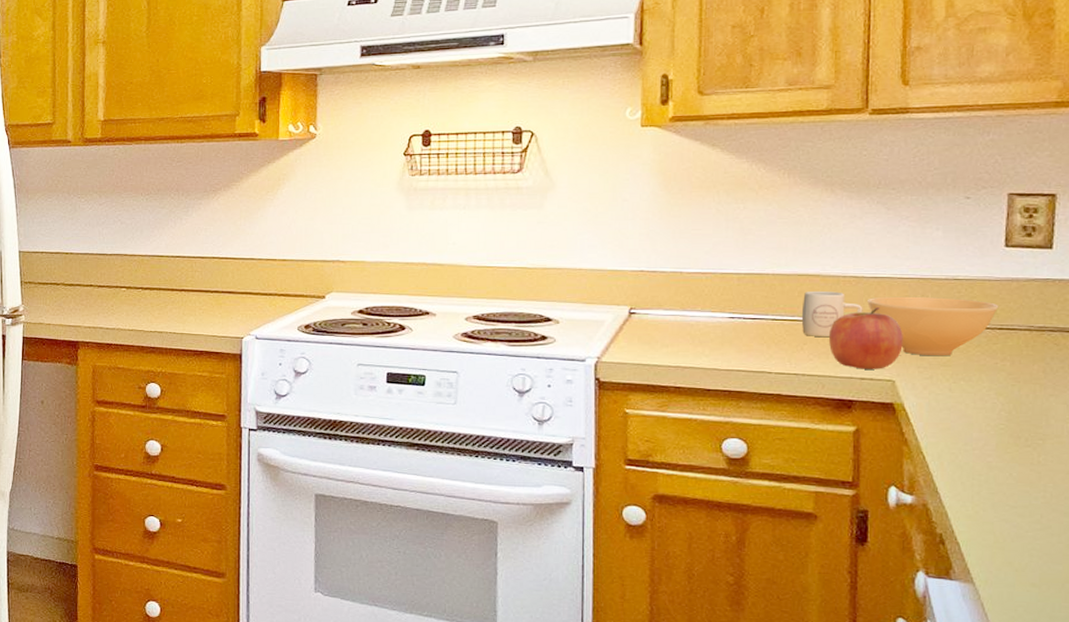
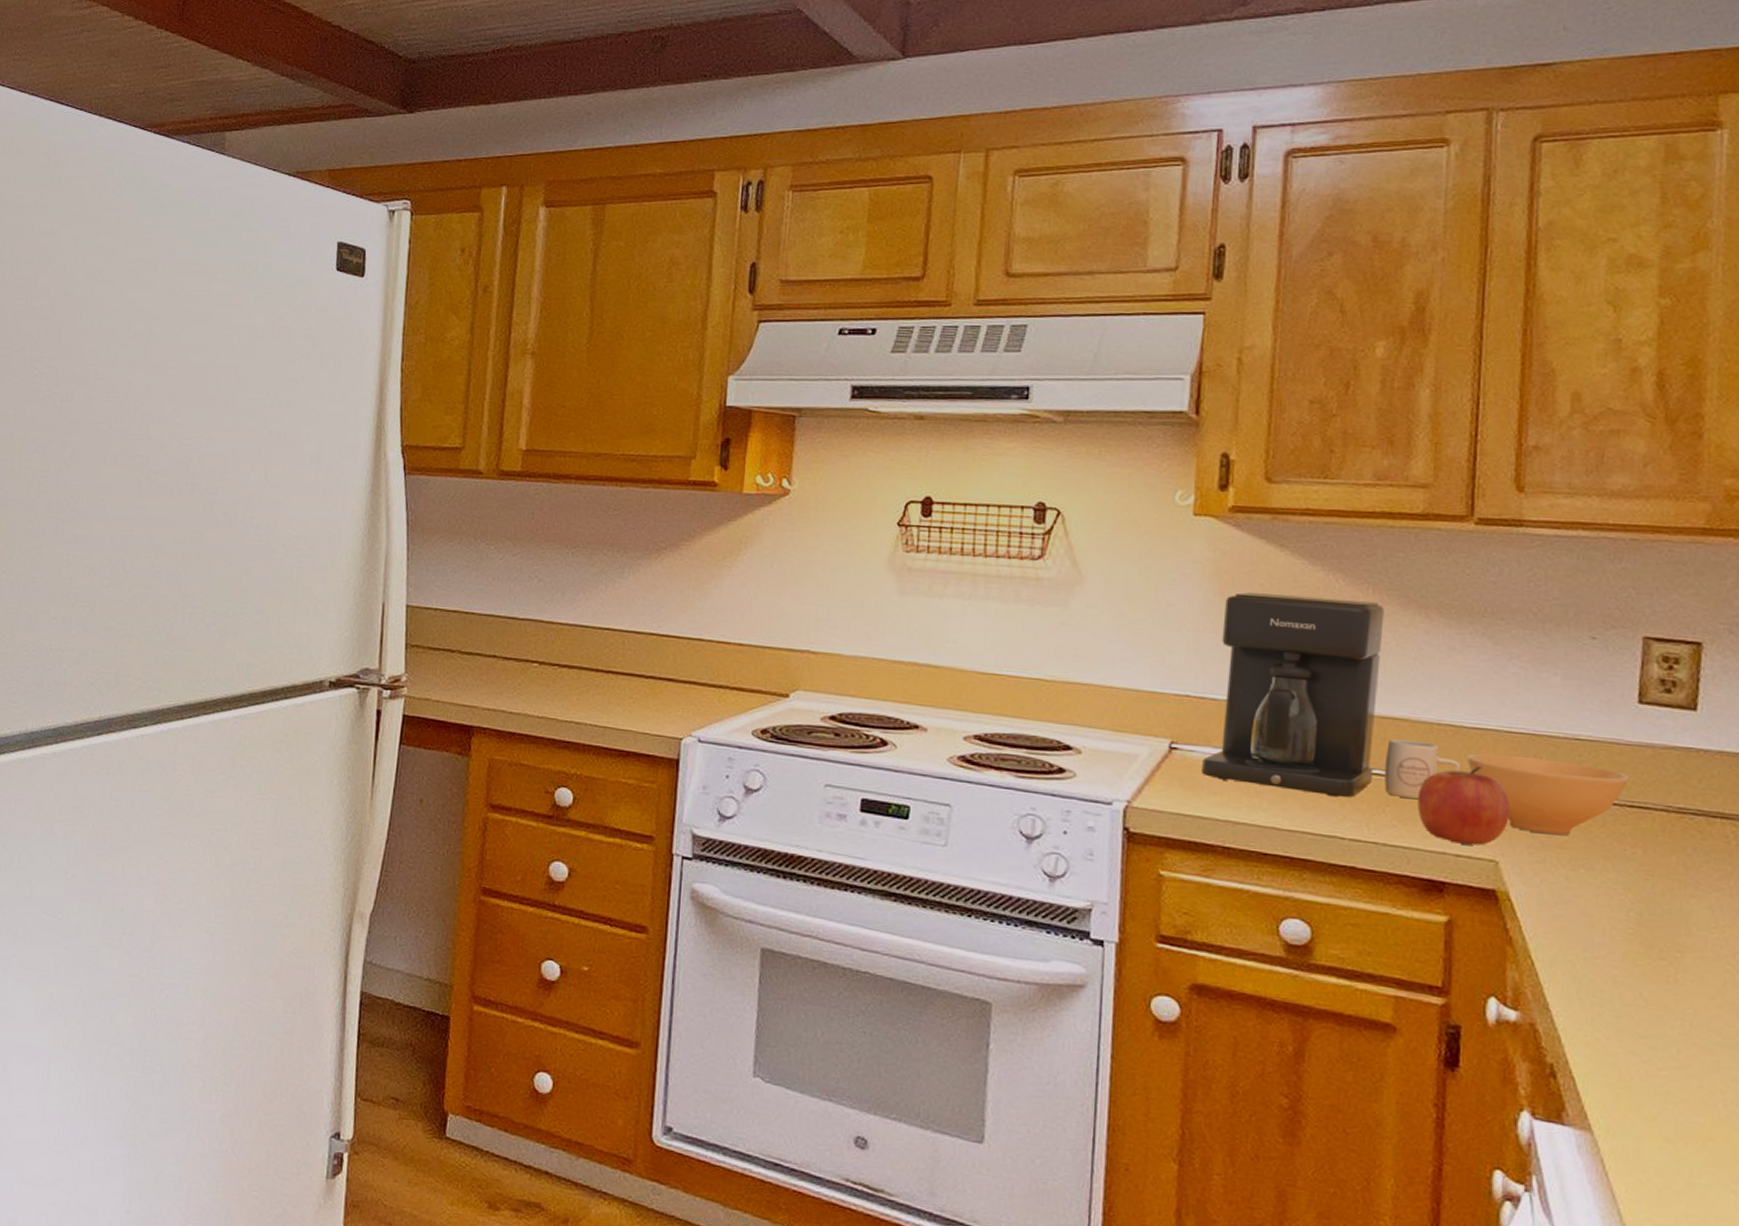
coffee maker: none [656,183,798,341] -> present [1202,592,1385,798]

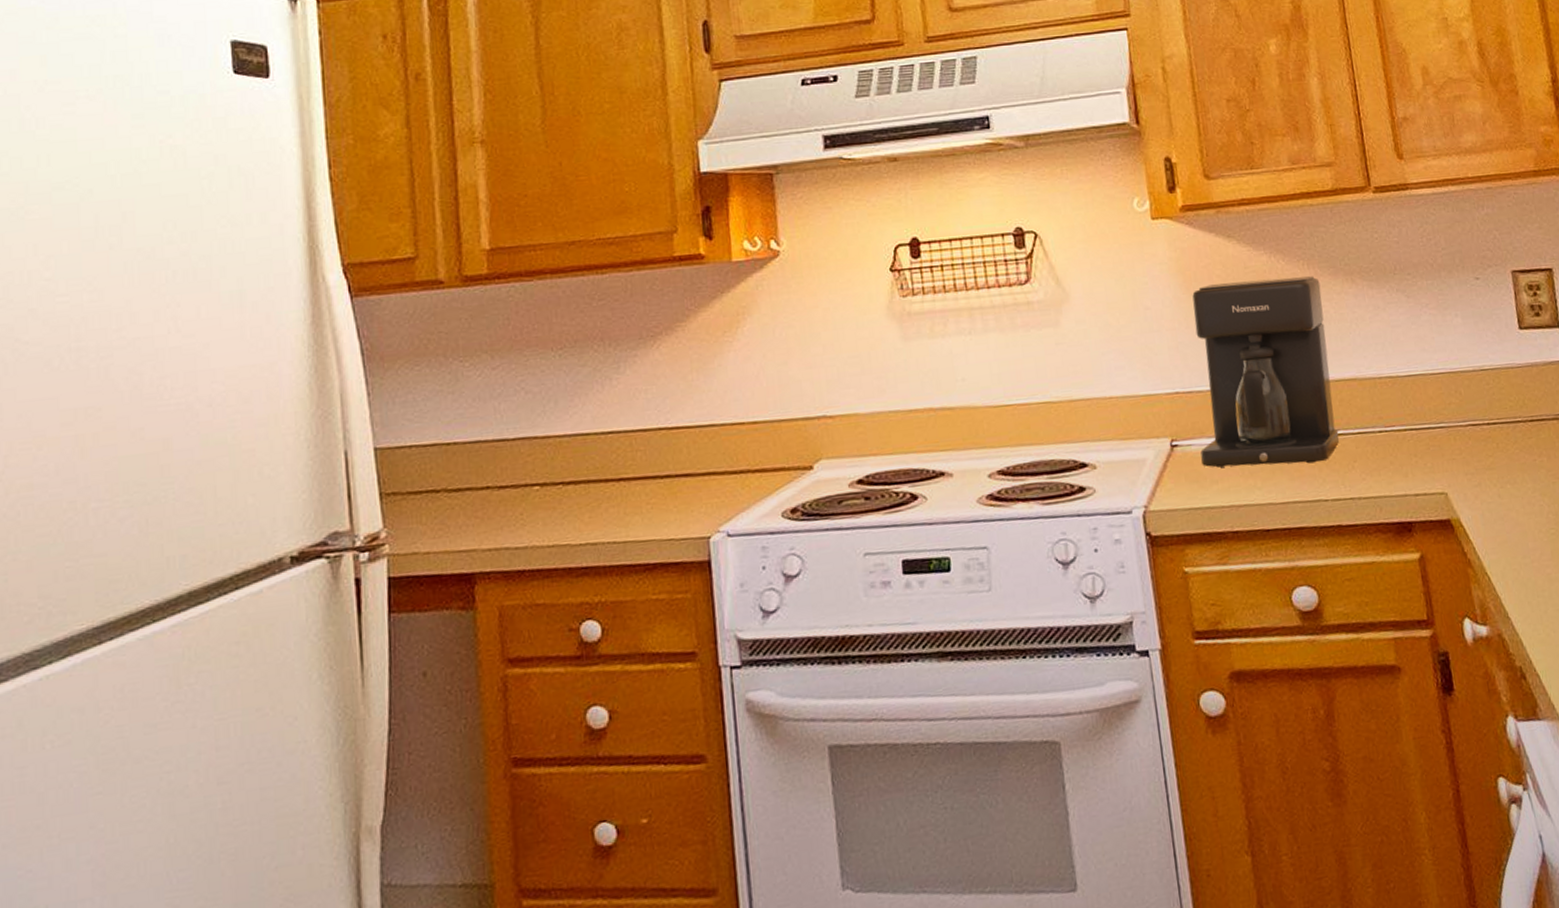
mug: present [1383,738,1461,800] -> none [1344,396,1404,452]
fruit: present [1418,765,1511,846] -> none [1376,408,1448,484]
bowl: present [1467,753,1630,836] -> none [1406,391,1526,461]

